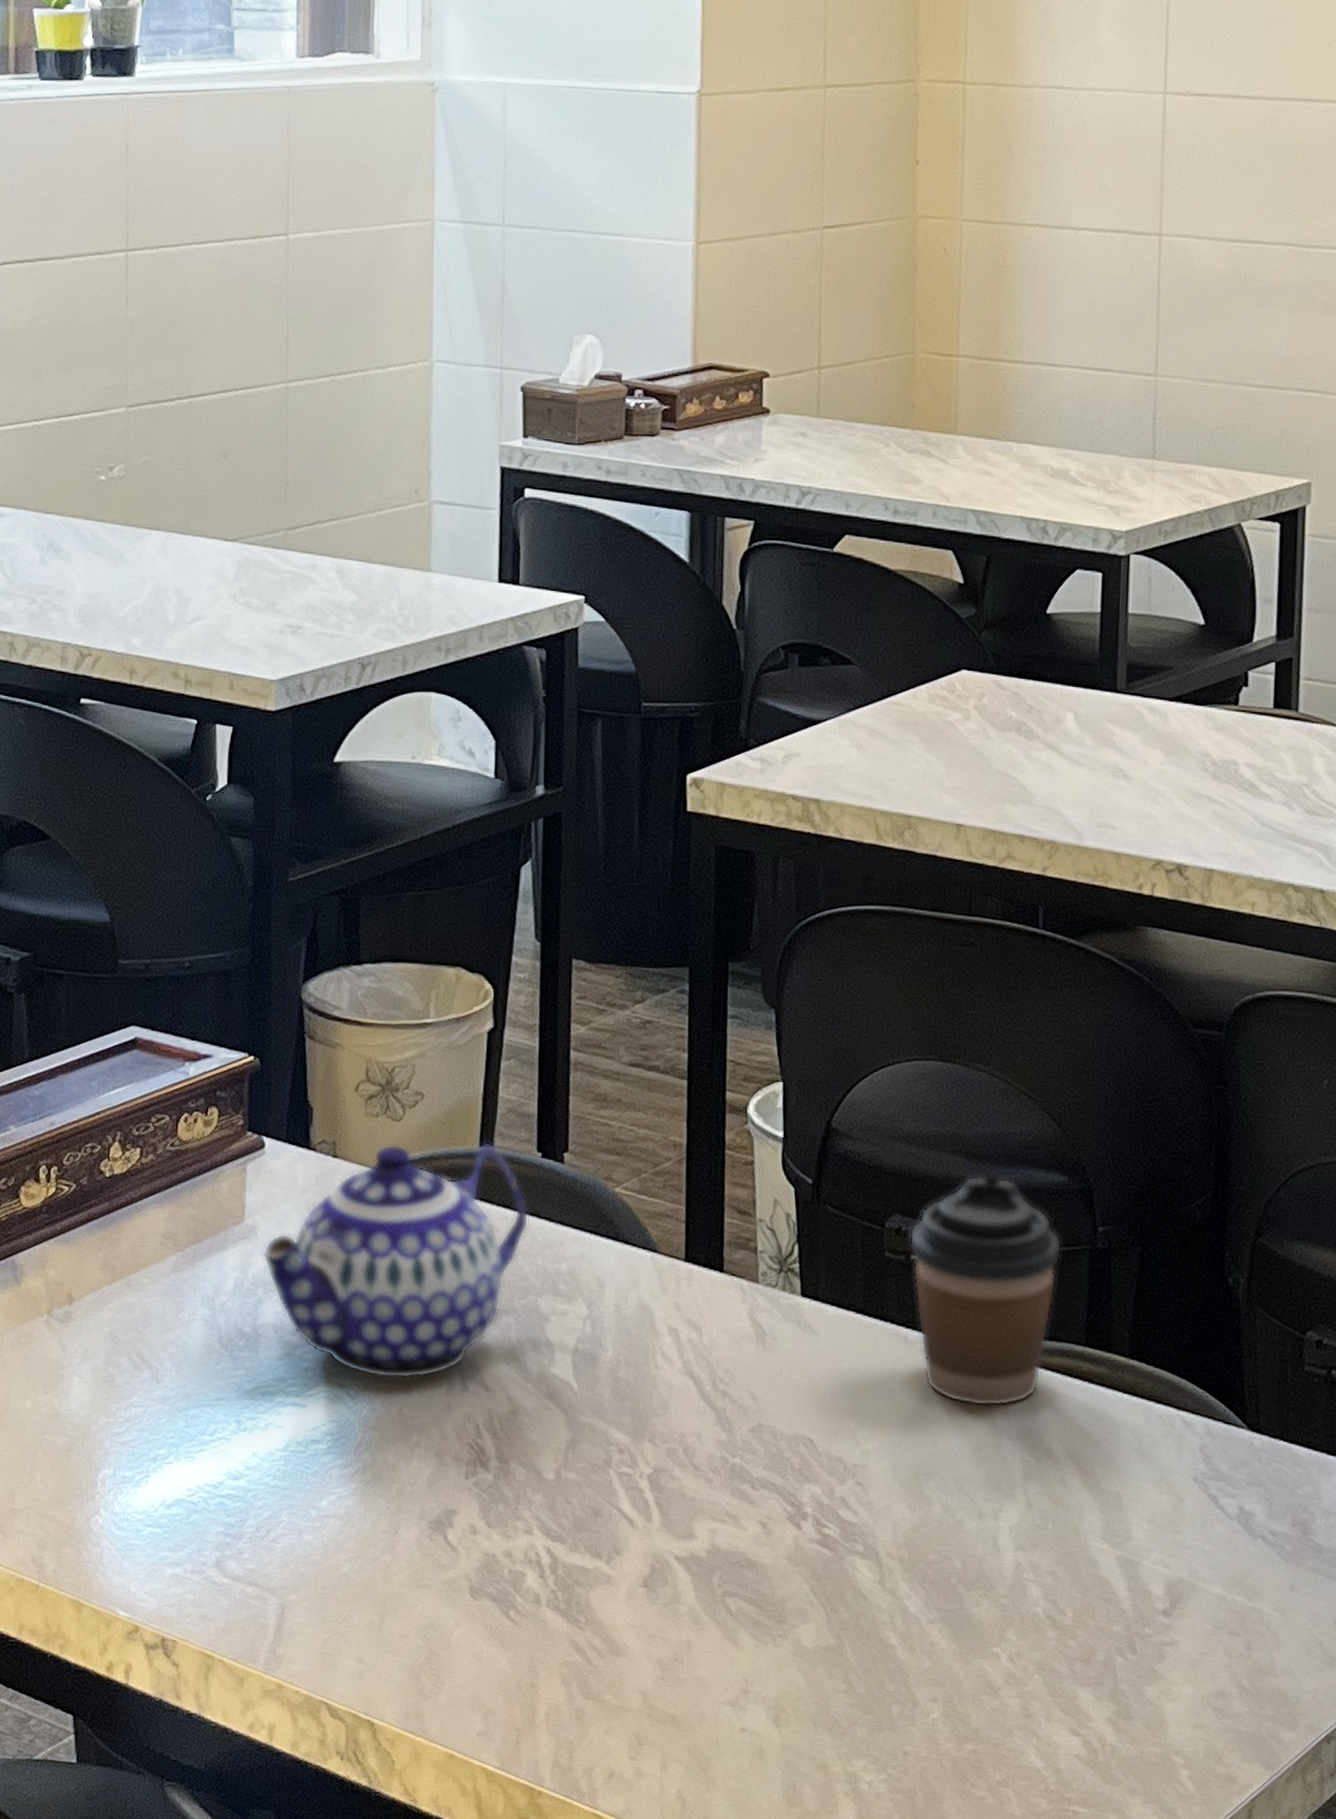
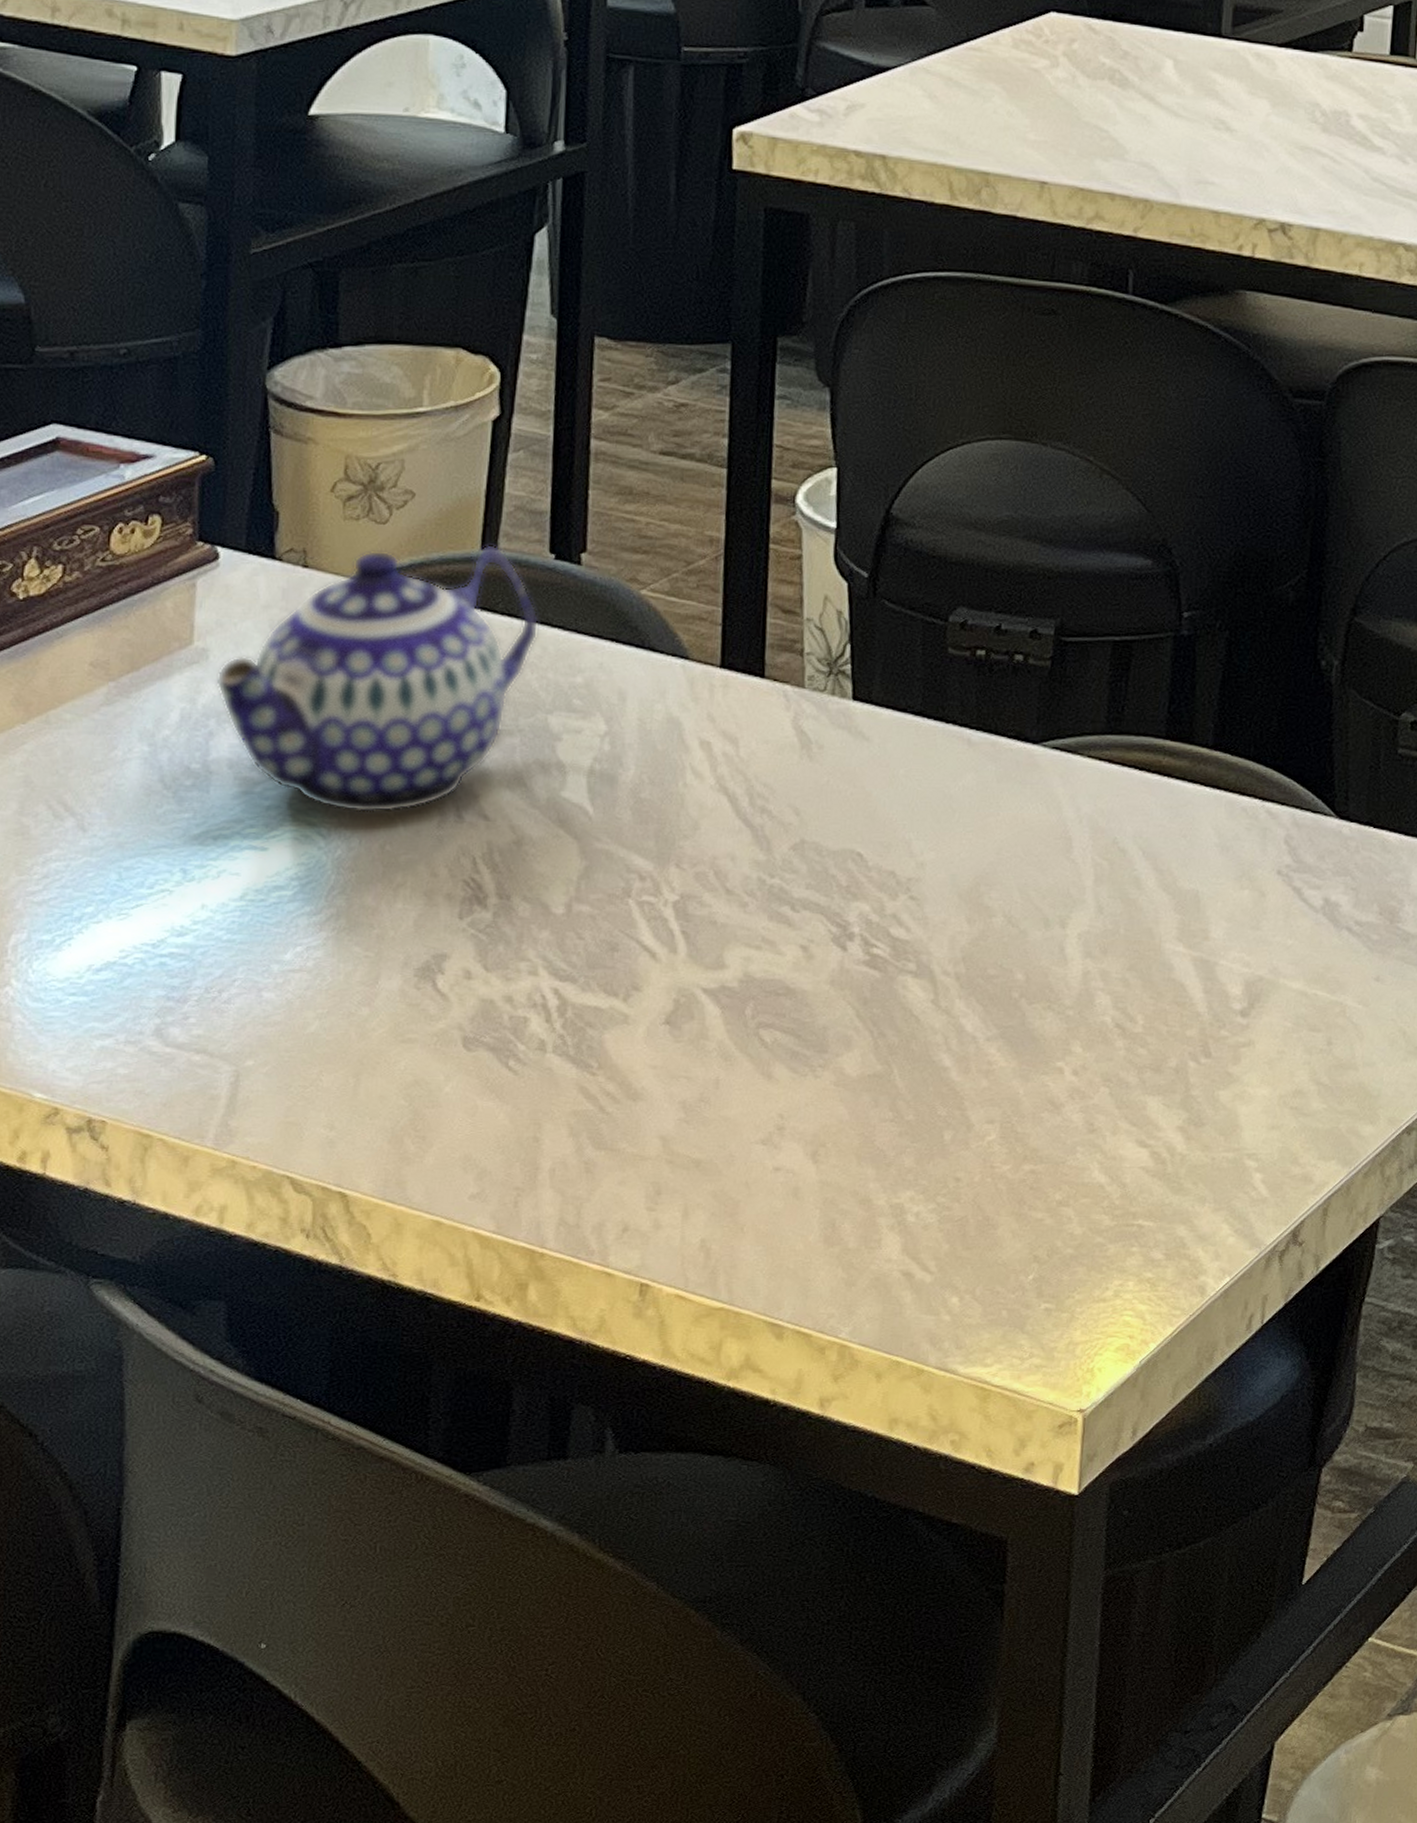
coffee cup: present [909,1175,1062,1407] -> none [975,562,1144,809]

